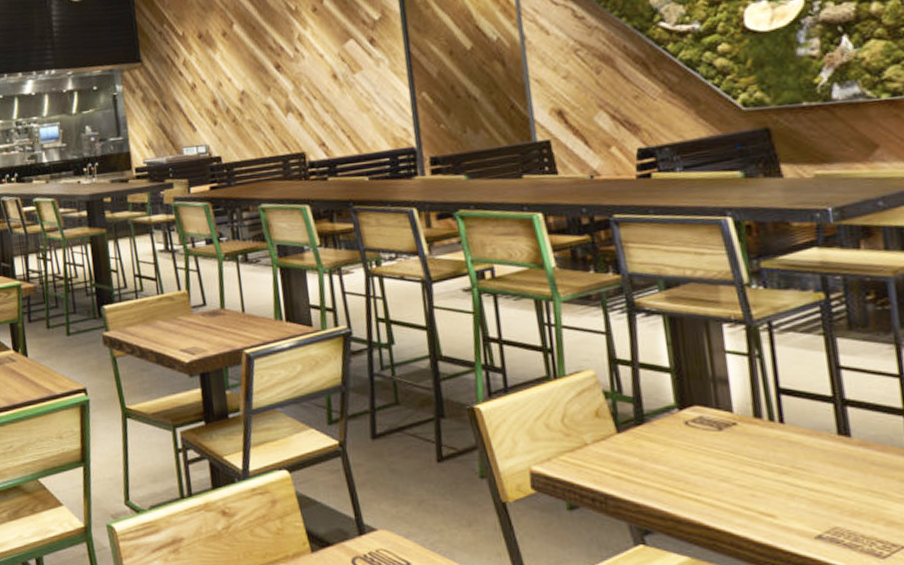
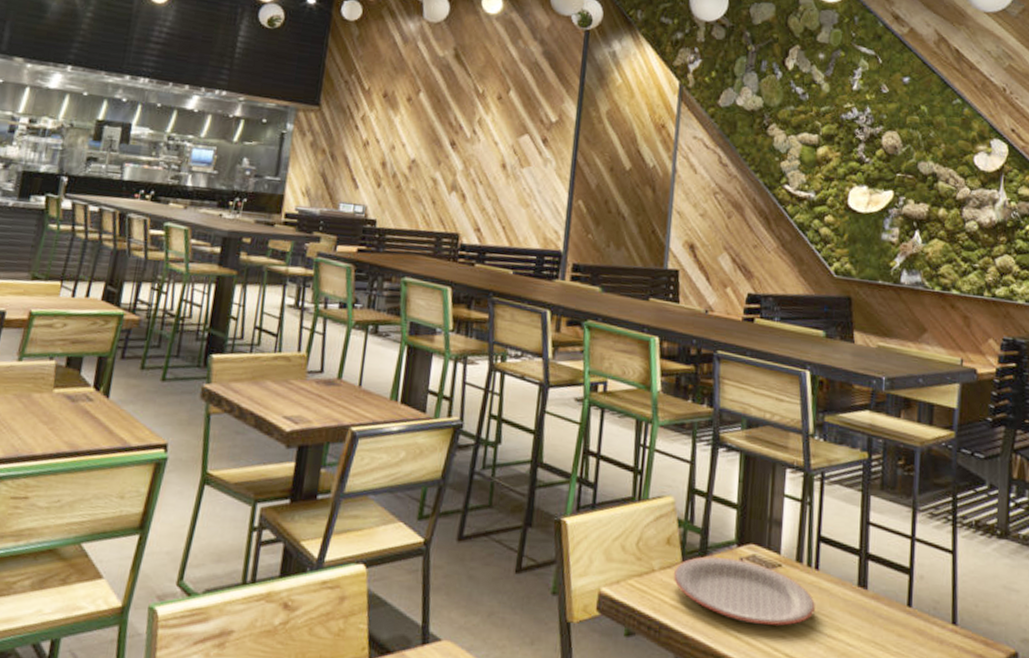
plate: none [609,423,788,486] -> present [673,556,815,626]

